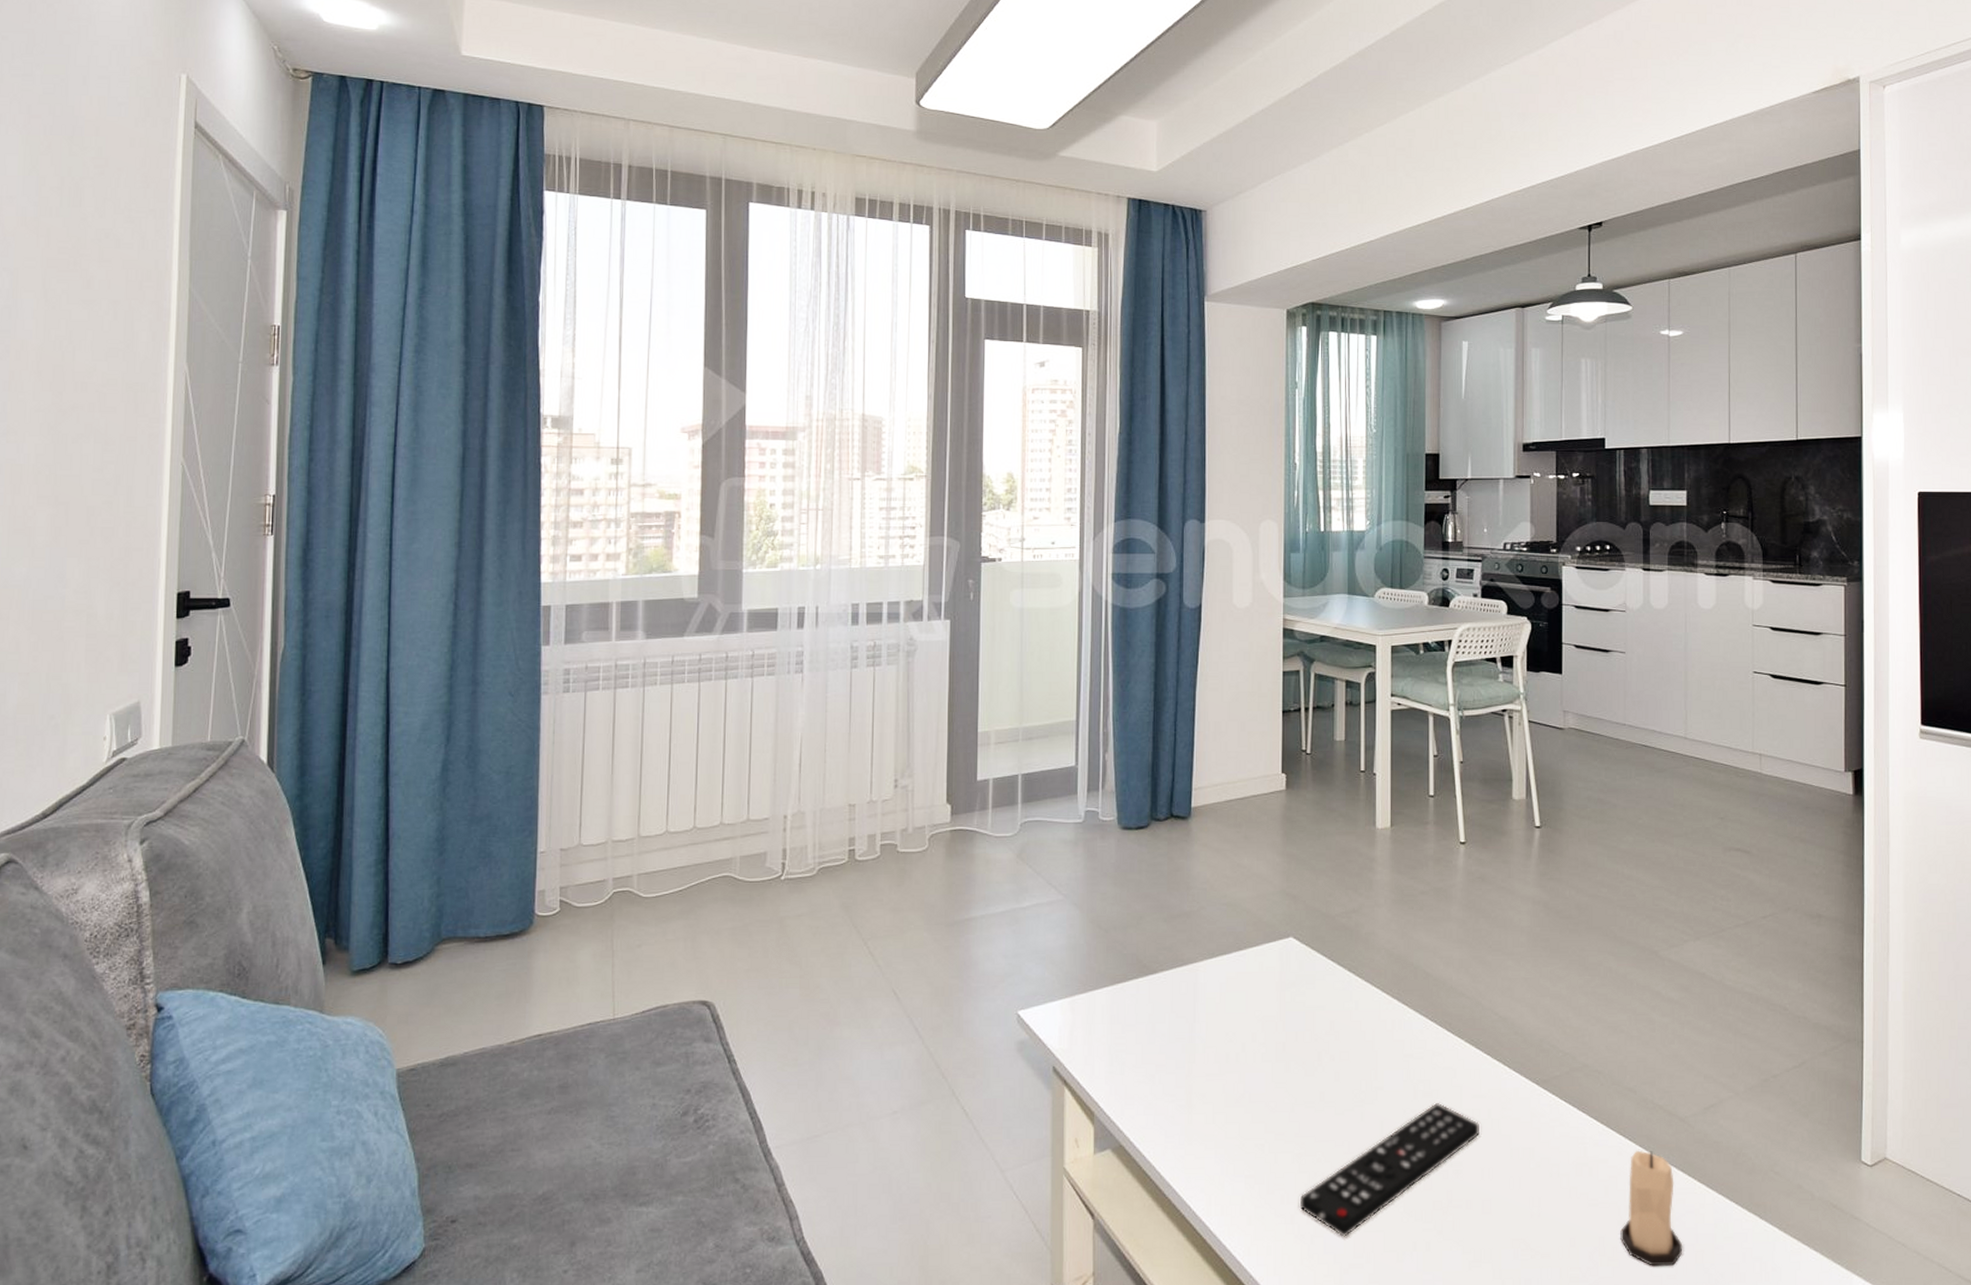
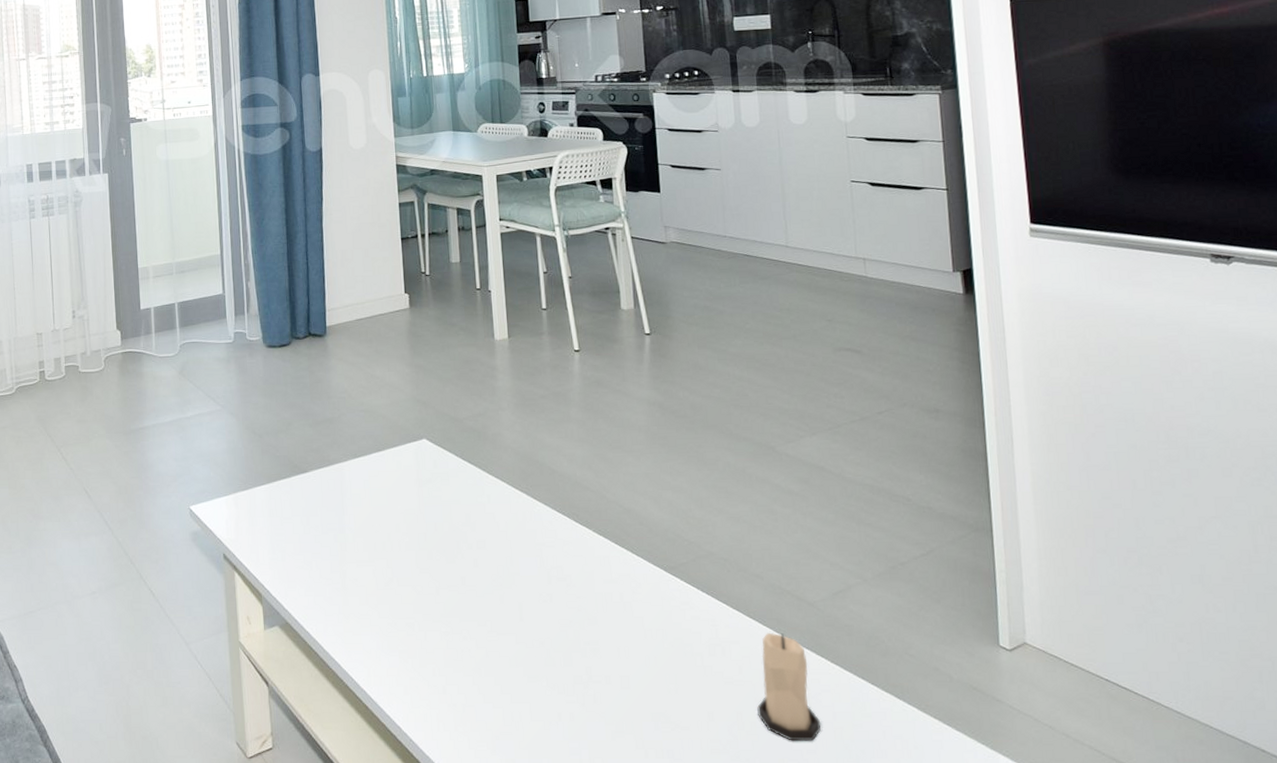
remote control: present [1300,1103,1479,1237] -> none [450,587,613,707]

